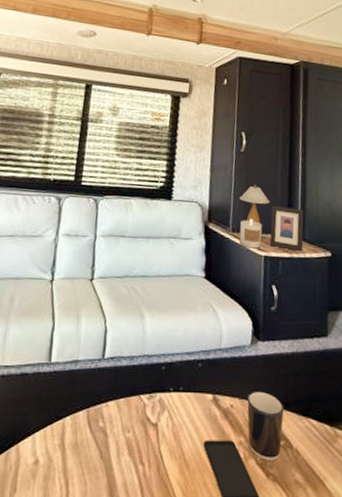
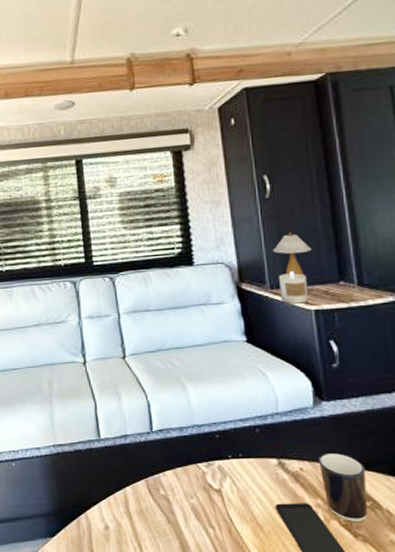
picture frame: present [270,206,304,251] -> none [316,251,362,299]

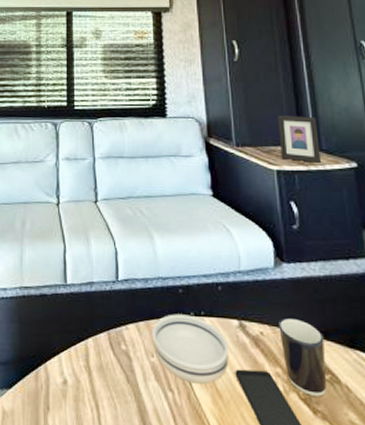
bowl: none [190,457,269,520] -> present [152,314,229,385]
table lamp: present [273,232,312,276] -> none [240,94,275,136]
candle: present [278,270,309,304] -> none [243,130,271,163]
picture frame: none [316,251,362,299] -> present [278,116,320,163]

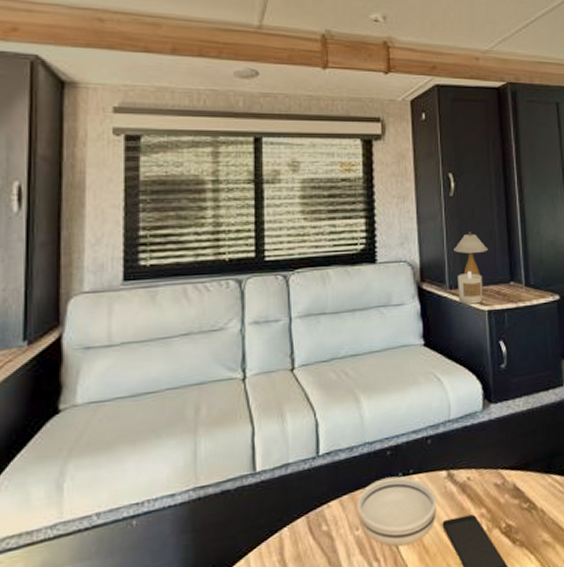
table lamp: none [240,94,275,136] -> present [454,232,488,276]
candle: none [243,130,271,163] -> present [457,270,483,305]
picture frame: present [278,116,320,163] -> none [491,252,528,299]
mug: present [279,317,326,397] -> none [485,456,524,528]

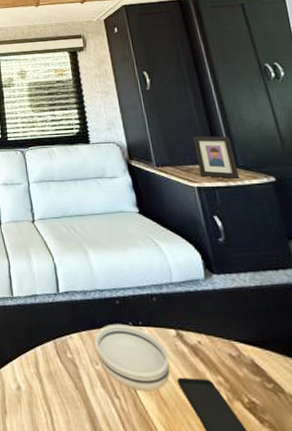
table lamp: present [454,232,488,276] -> none [156,118,190,156]
candle: present [457,270,483,305] -> none [162,151,191,181]
picture frame: none [491,252,528,299] -> present [193,136,239,179]

